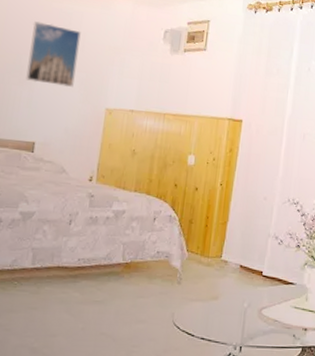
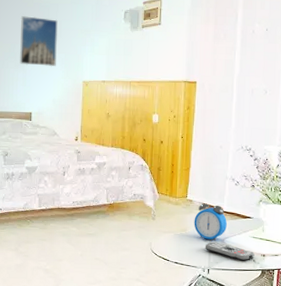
alarm clock: none [227,265,266,311] -> present [194,203,227,241]
remote control: none [238,312,295,336] -> present [205,242,255,261]

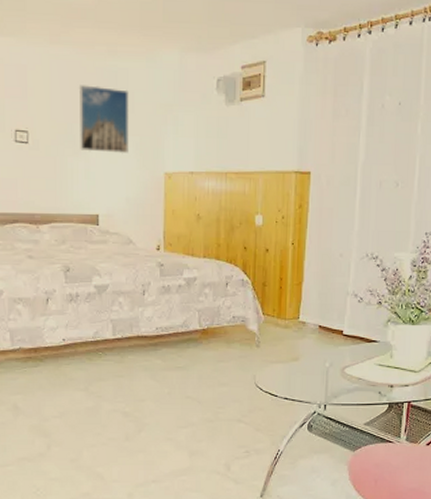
alarm clock: present [194,203,227,241] -> none [307,325,348,371]
remote control: present [205,242,255,261] -> none [321,372,381,394]

